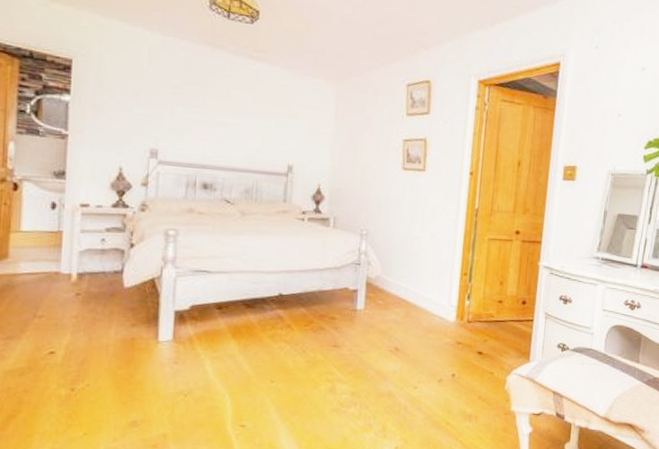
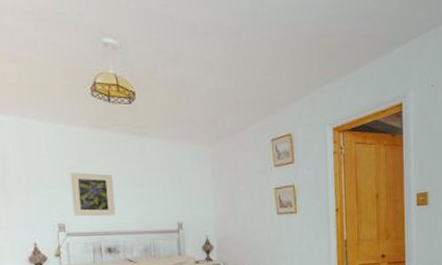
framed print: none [169,93,221,148] -> present [70,173,116,216]

